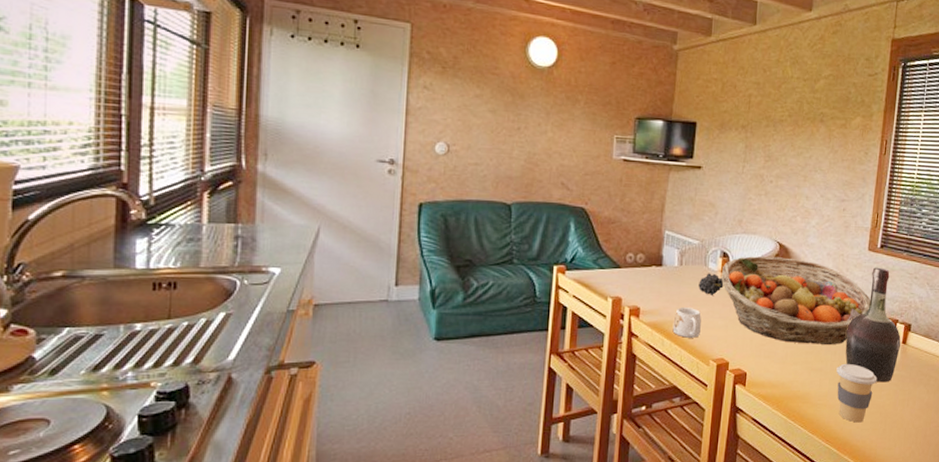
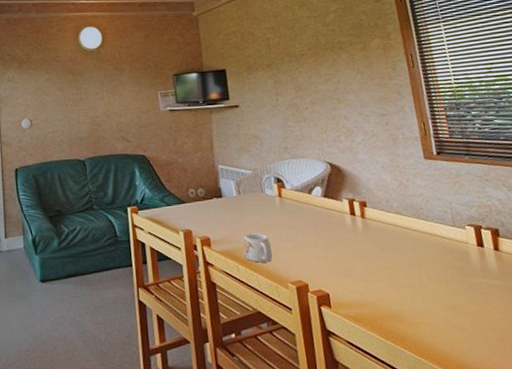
fruit: present [698,273,724,295] -> none [260,198,285,220]
fruit basket: present [721,256,871,344] -> none [279,176,444,260]
coffee cup: present [836,363,877,423] -> none [426,276,478,342]
cognac bottle: present [845,267,901,383] -> none [425,174,496,295]

